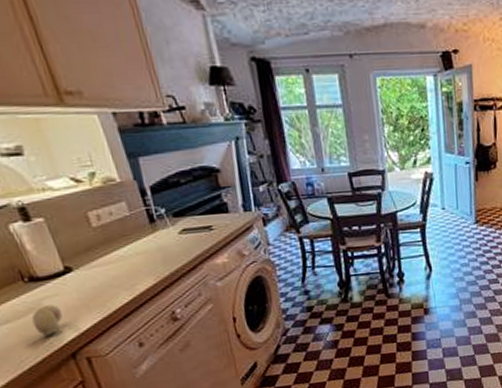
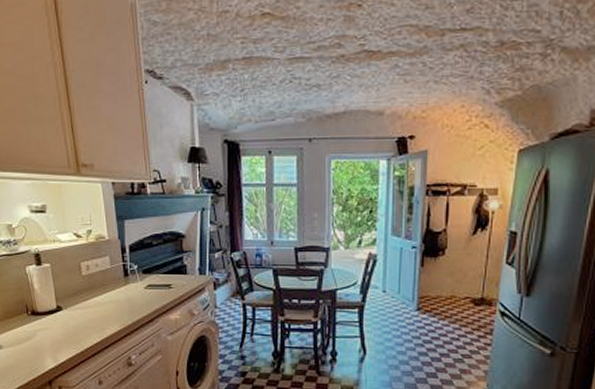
fruit: present [31,304,63,335] -> none [27,335,49,362]

